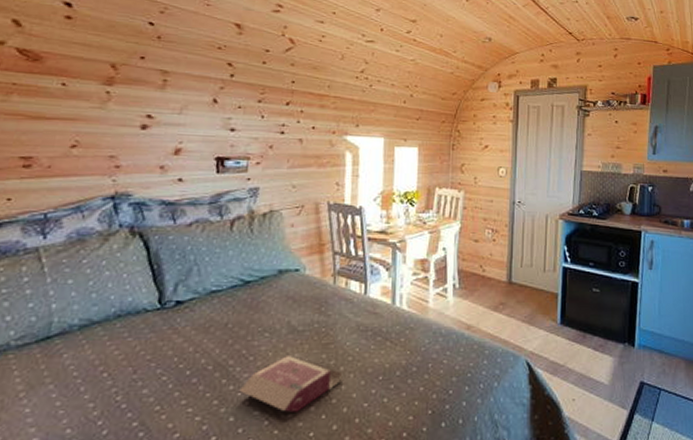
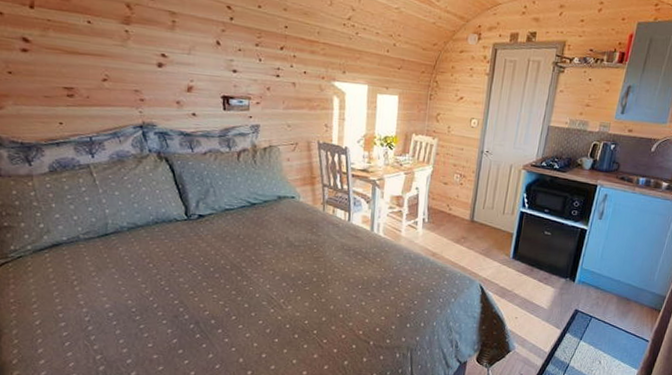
book: present [239,356,343,412] -> none [251,264,330,305]

